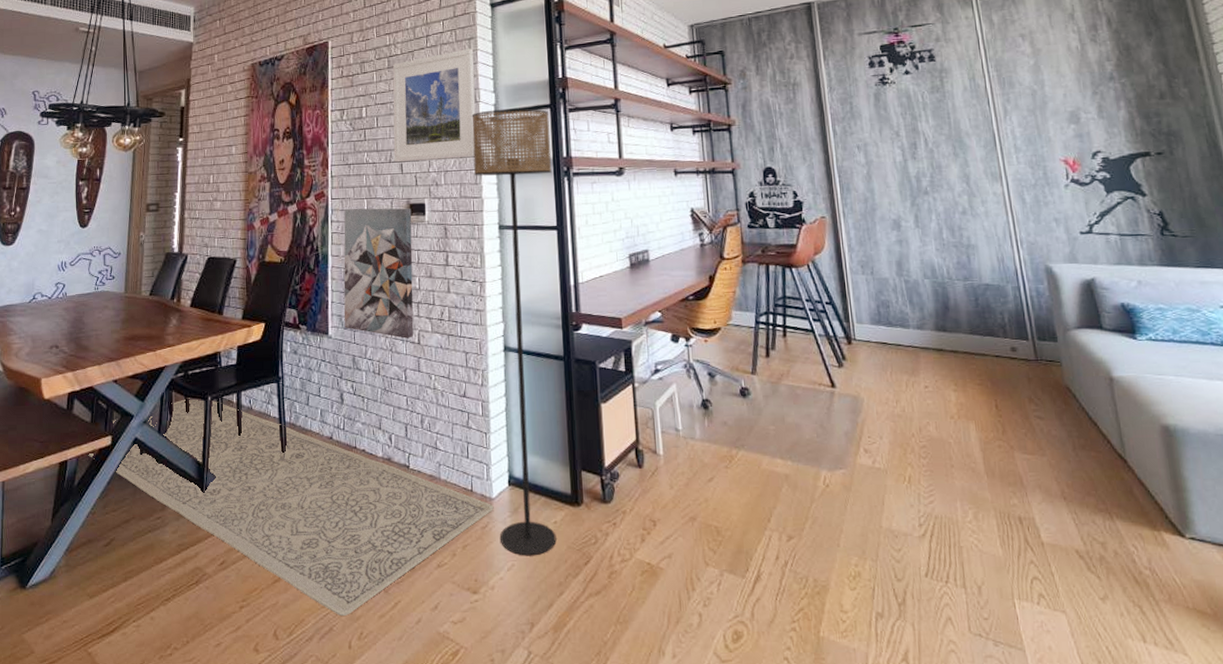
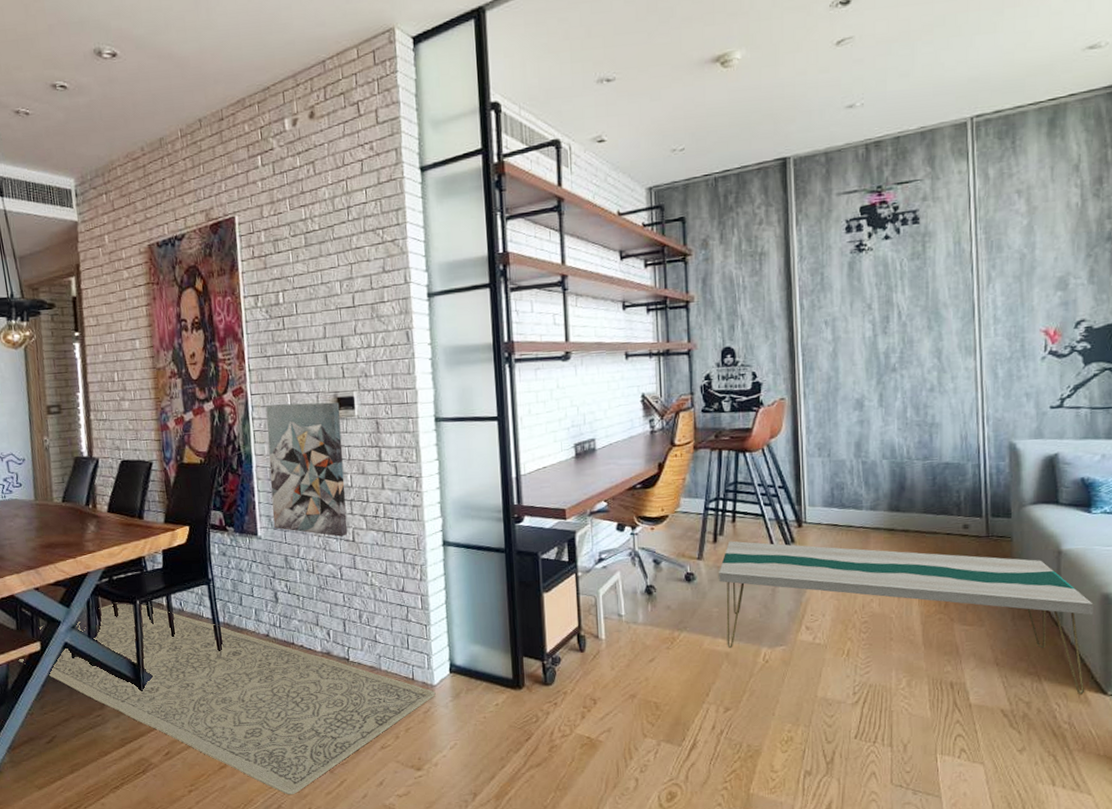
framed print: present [392,48,476,163] -> none [310,221,407,353]
floor lamp: present [472,108,557,556] -> none [402,288,498,736]
coffee table: none [773,356,1160,536] -> present [719,541,1094,694]

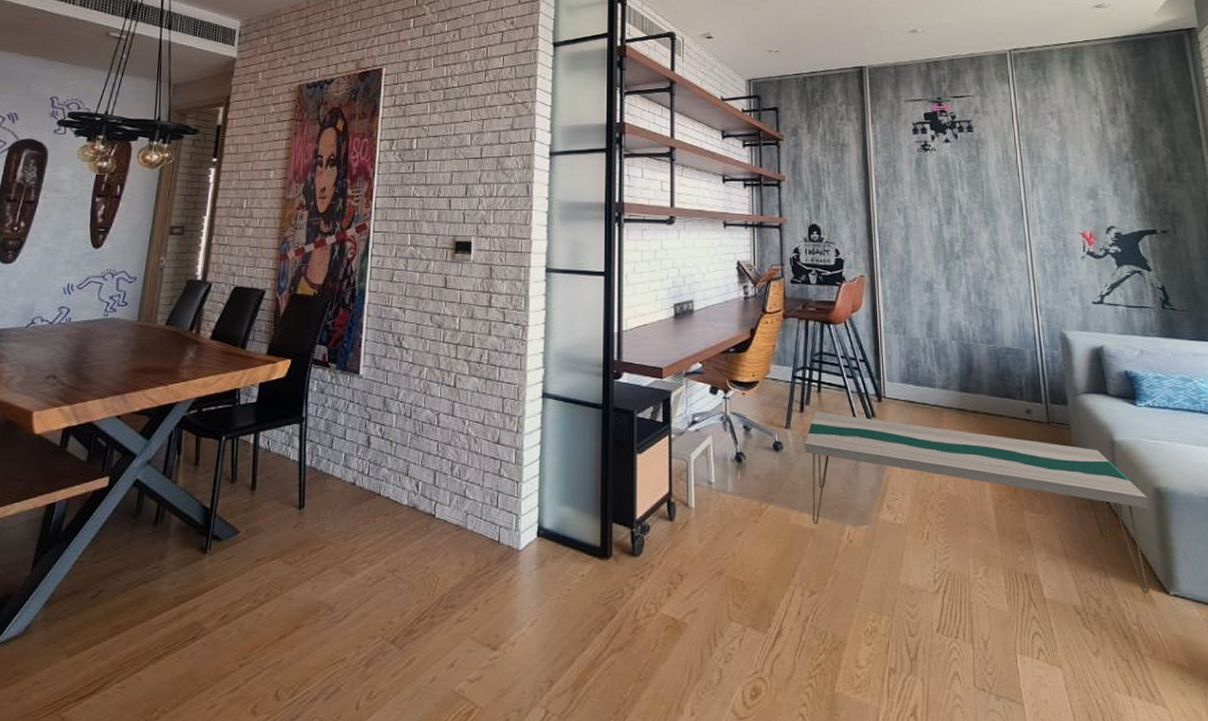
rug: present [17,602,436,795] -> none [79,437,521,675]
wall art: present [265,402,348,537] -> none [377,242,457,381]

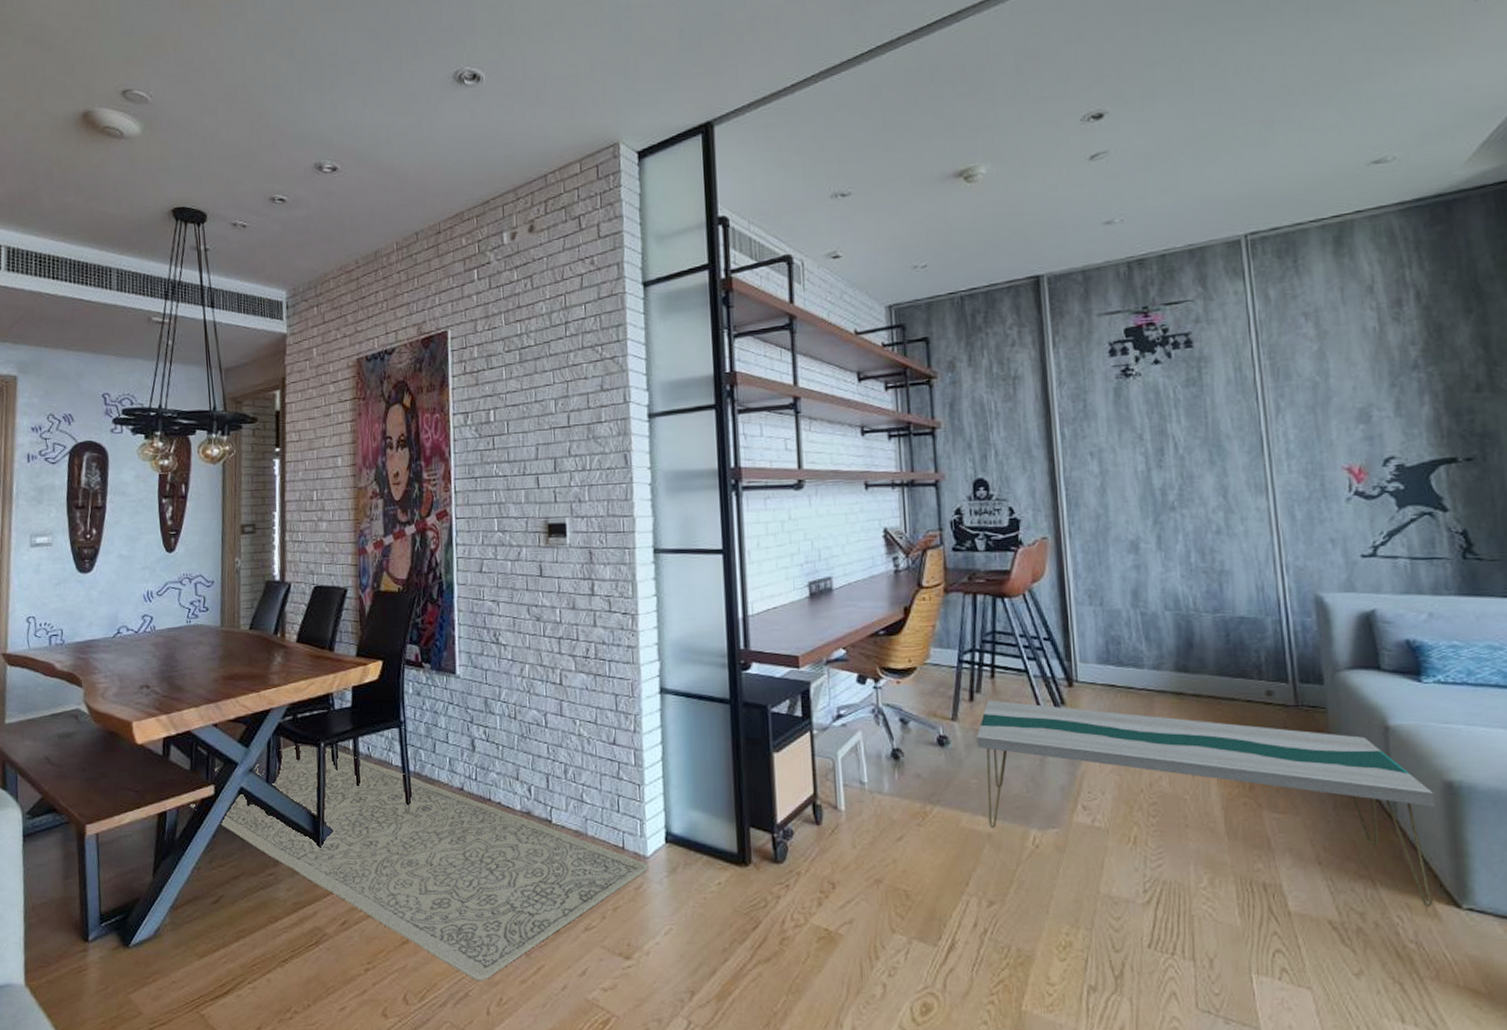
rug: none [79,437,521,675] -> present [188,744,649,982]

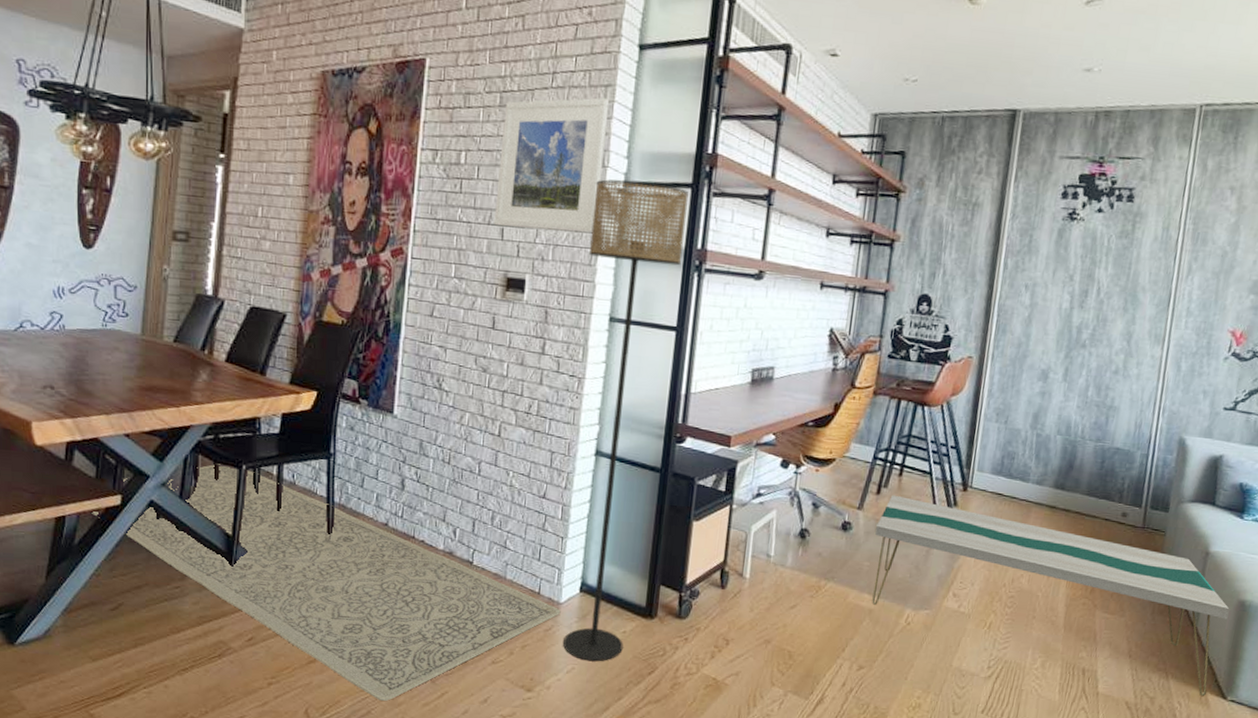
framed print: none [525,337,626,476] -> present [494,98,610,234]
floor lamp: none [620,409,721,920] -> present [563,179,689,662]

